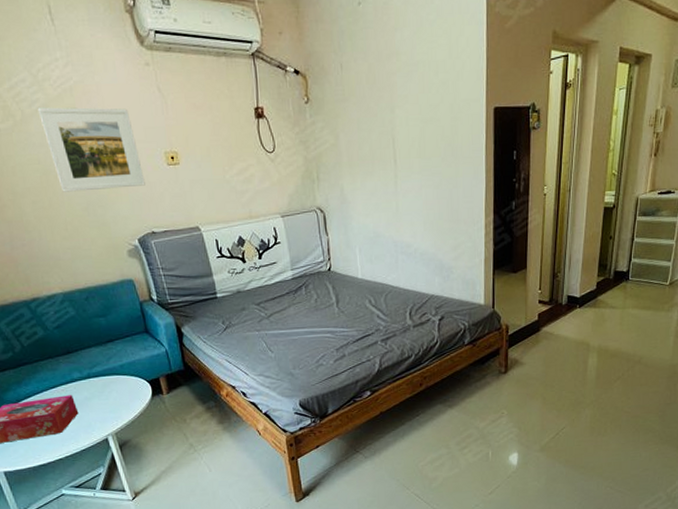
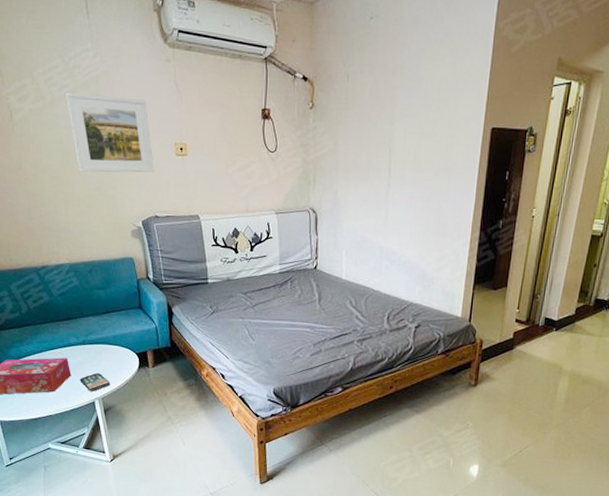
smartphone: none [88,406,123,428] -> present [80,372,111,391]

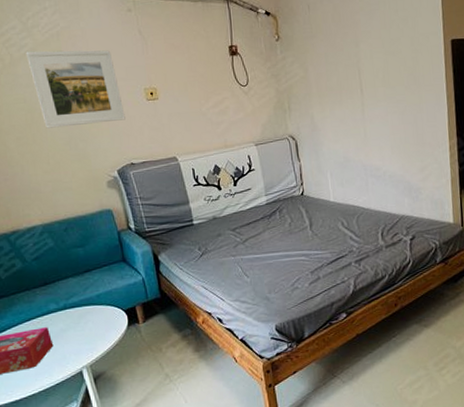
smartphone: present [80,372,111,391] -> none [63,337,99,360]

